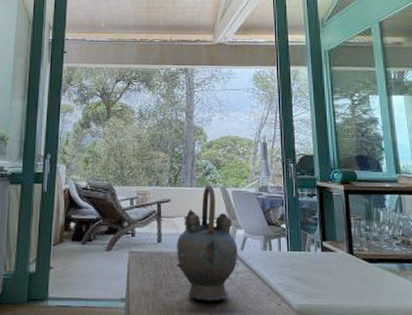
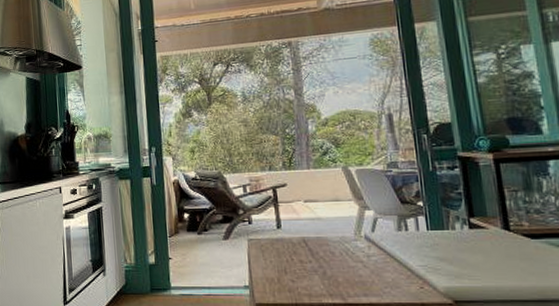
teapot: present [176,184,238,302] -> none [297,165,369,286]

